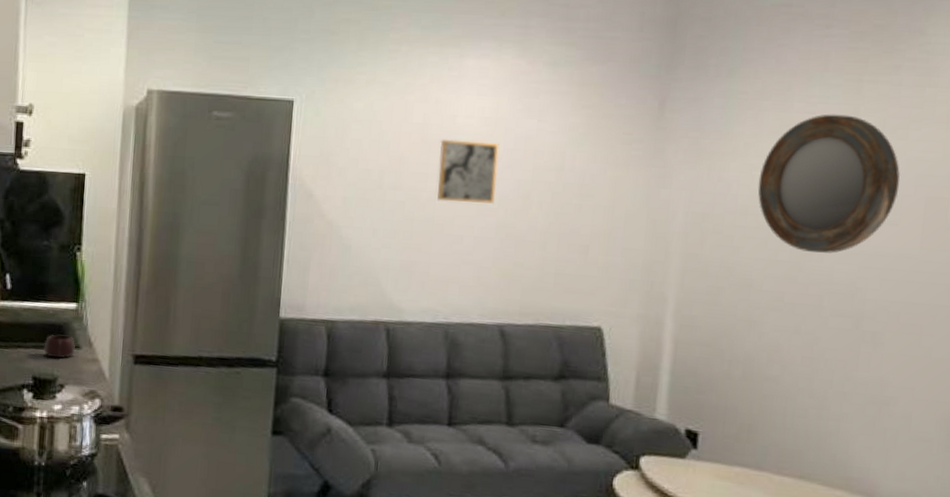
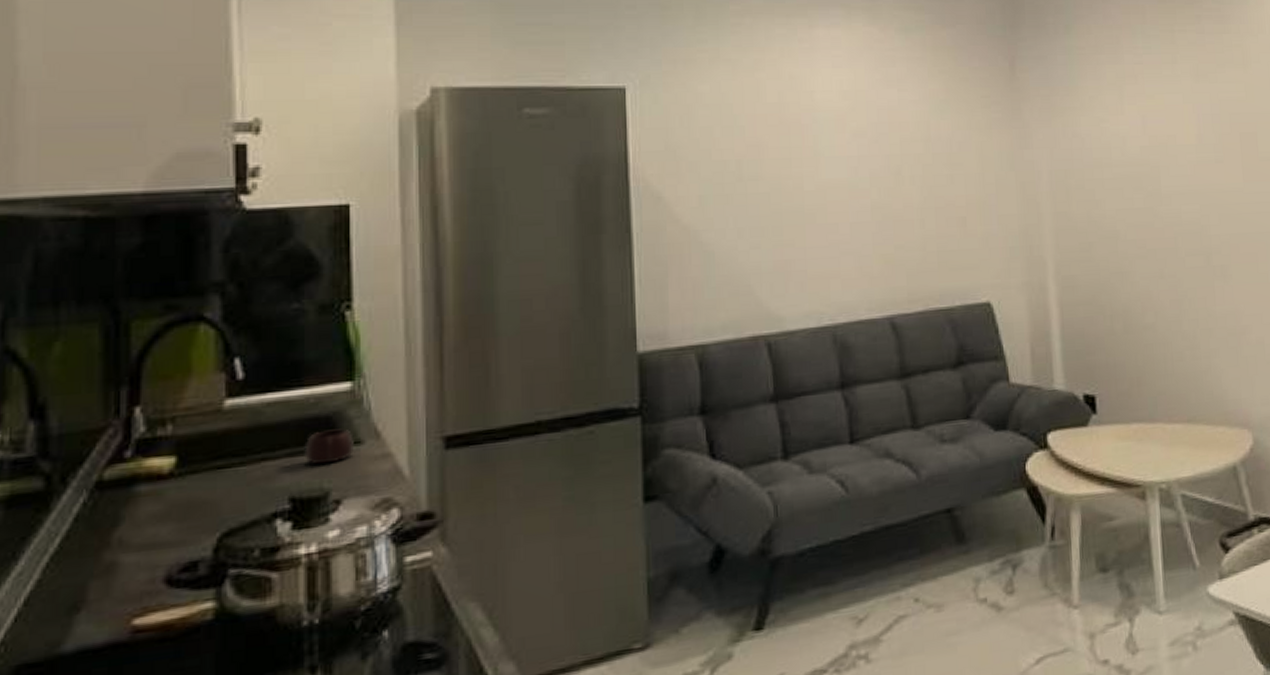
wall art: present [437,139,499,205] -> none [800,117,866,188]
home mirror: present [757,114,900,254] -> none [1106,63,1219,197]

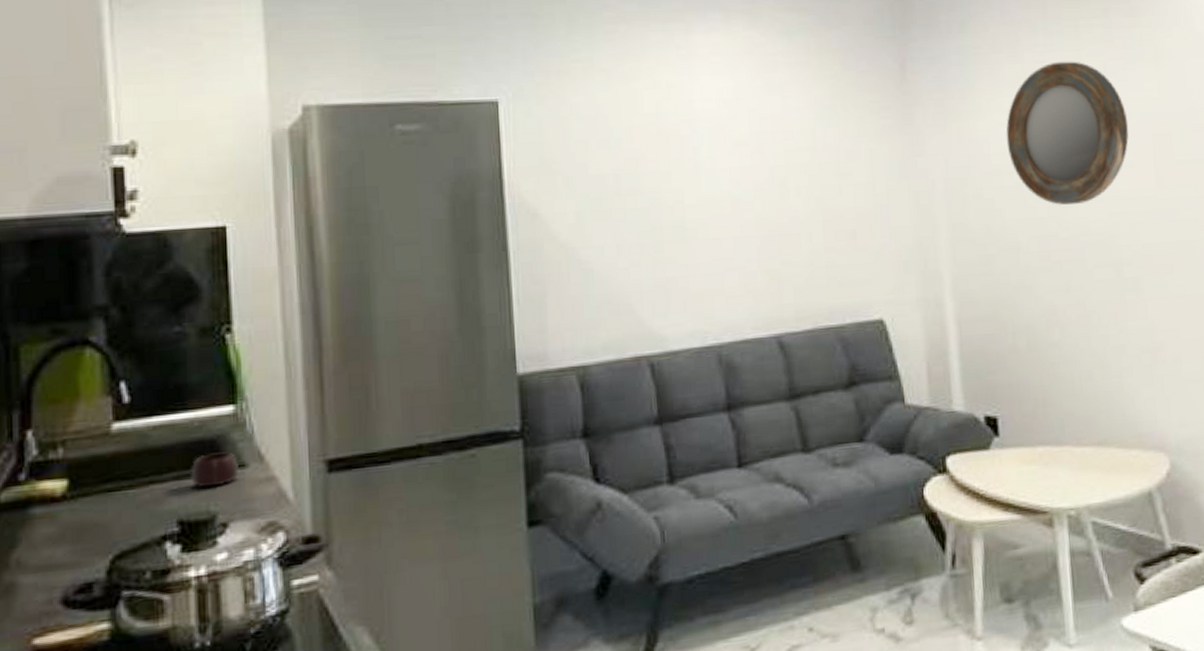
home mirror: none [1106,63,1219,197] -> present [1006,61,1129,205]

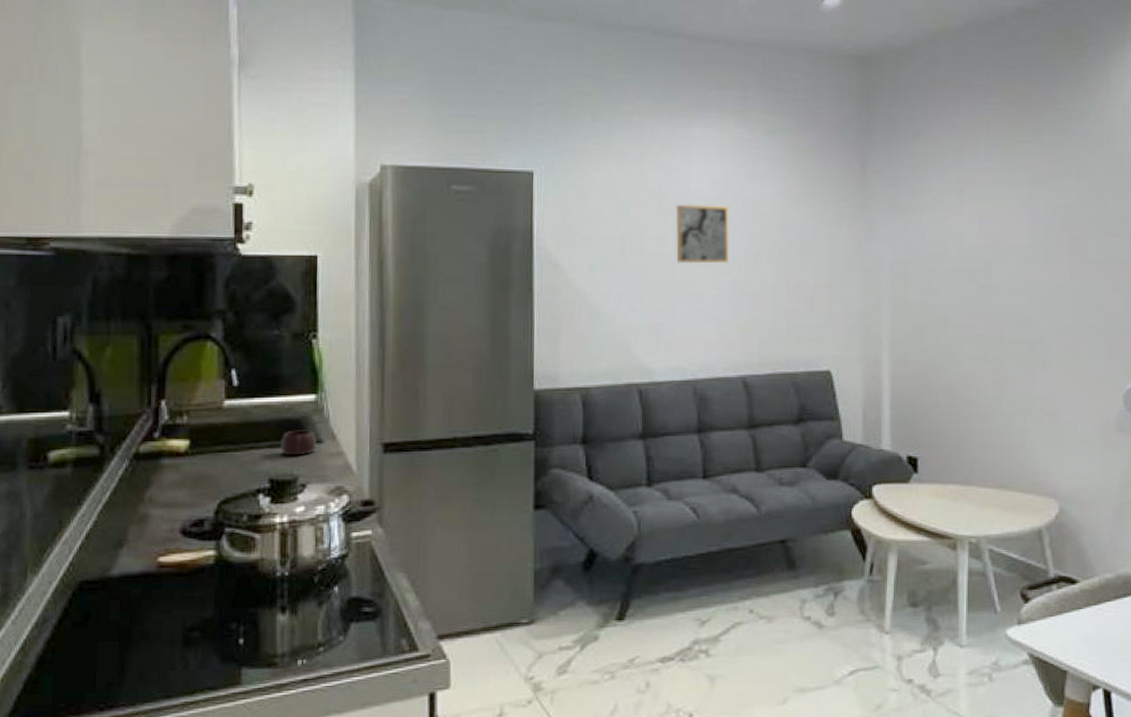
wall art: none [679,127,749,202] -> present [676,204,730,264]
home mirror: present [1006,61,1129,205] -> none [945,170,1051,289]

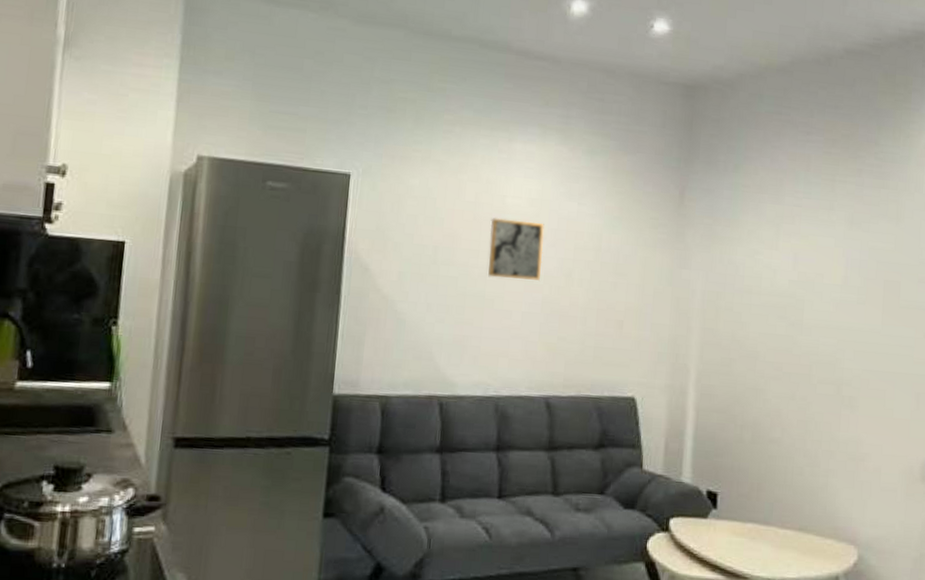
mug: present [280,430,316,456] -> none [69,417,107,444]

